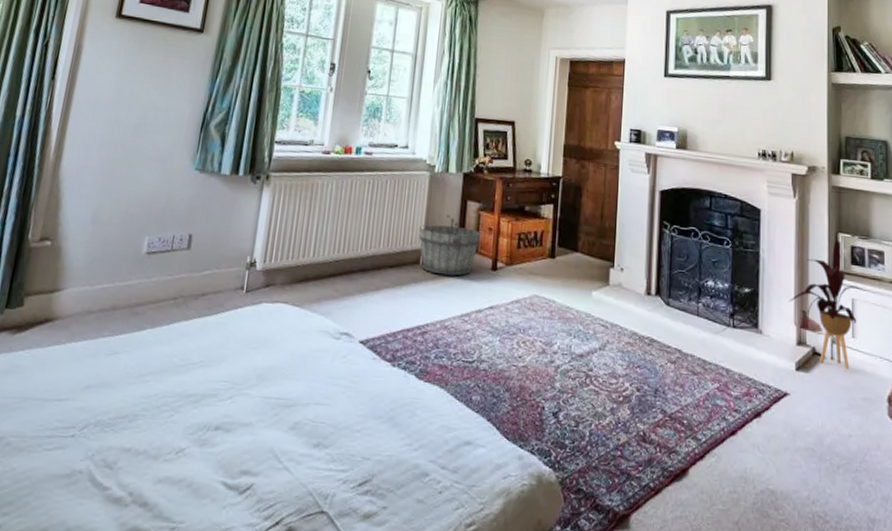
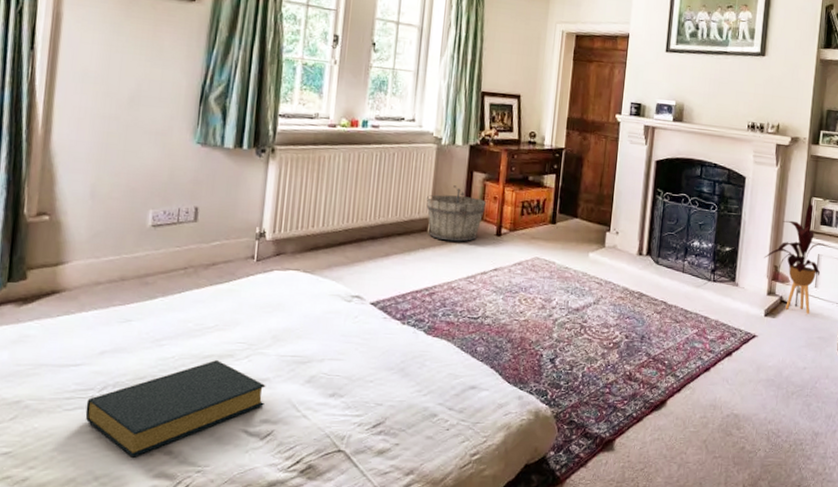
hardback book: none [64,400,248,508] -> present [85,360,266,458]

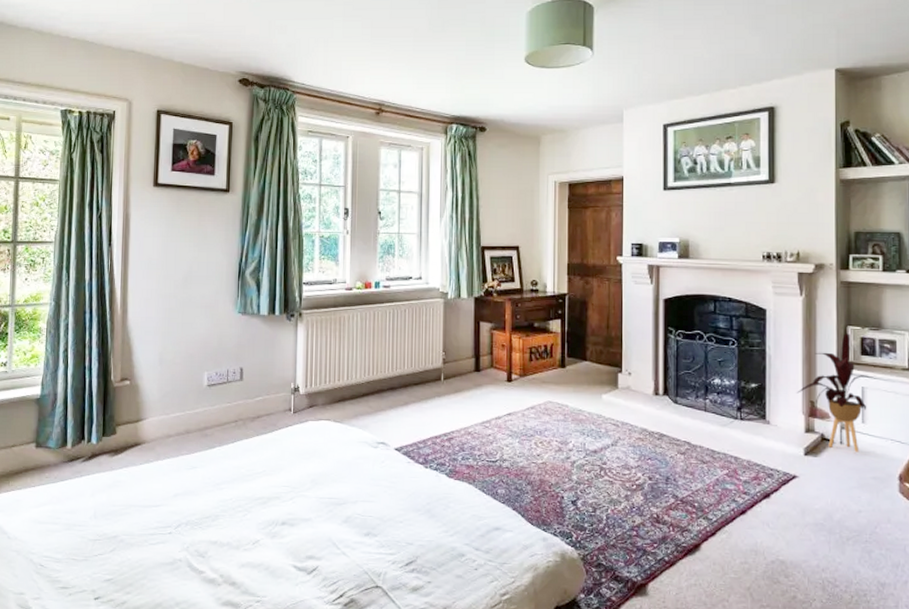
hardback book: present [85,360,266,458] -> none [166,502,309,587]
wooden bucket: present [426,185,486,242] -> none [437,336,494,389]

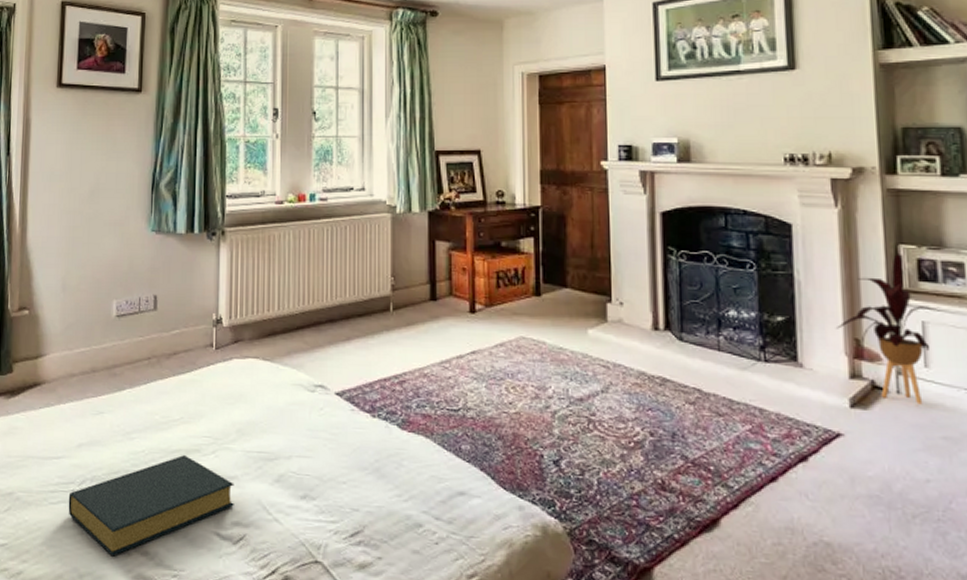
hardback book: none [166,502,309,587] -> present [68,455,235,557]

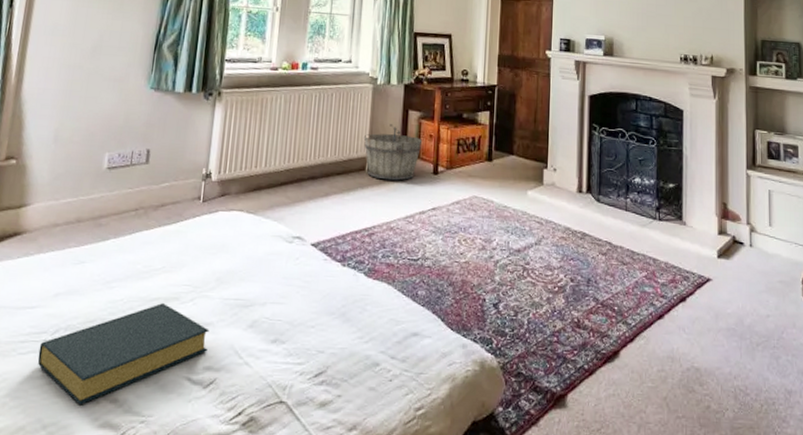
wooden bucket: none [385,257,453,322] -> present [363,124,422,181]
house plant: present [837,254,937,405] -> none [711,137,779,256]

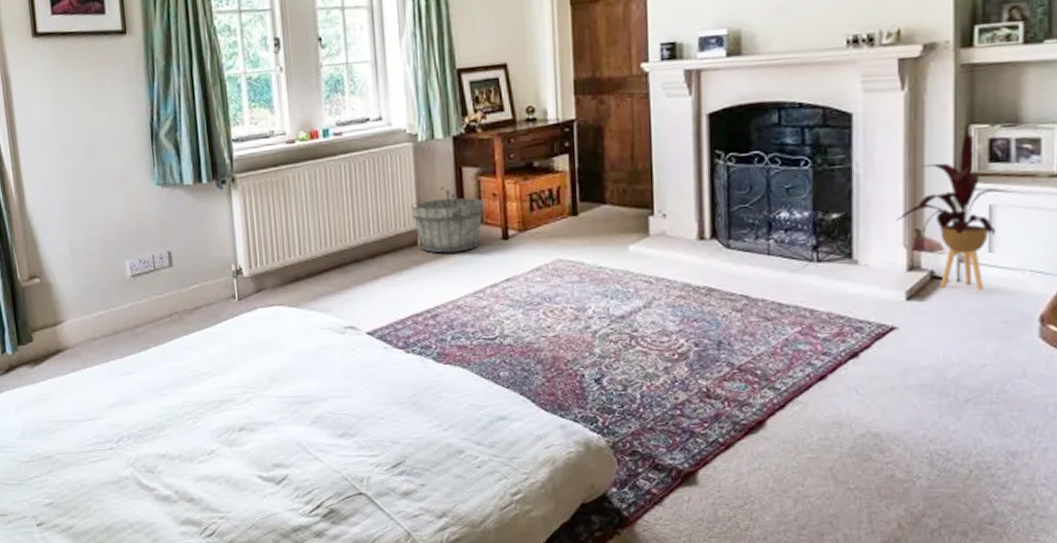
hardback book: present [37,303,210,405] -> none [107,406,274,505]
house plant: none [711,137,779,256] -> present [897,135,1007,291]

